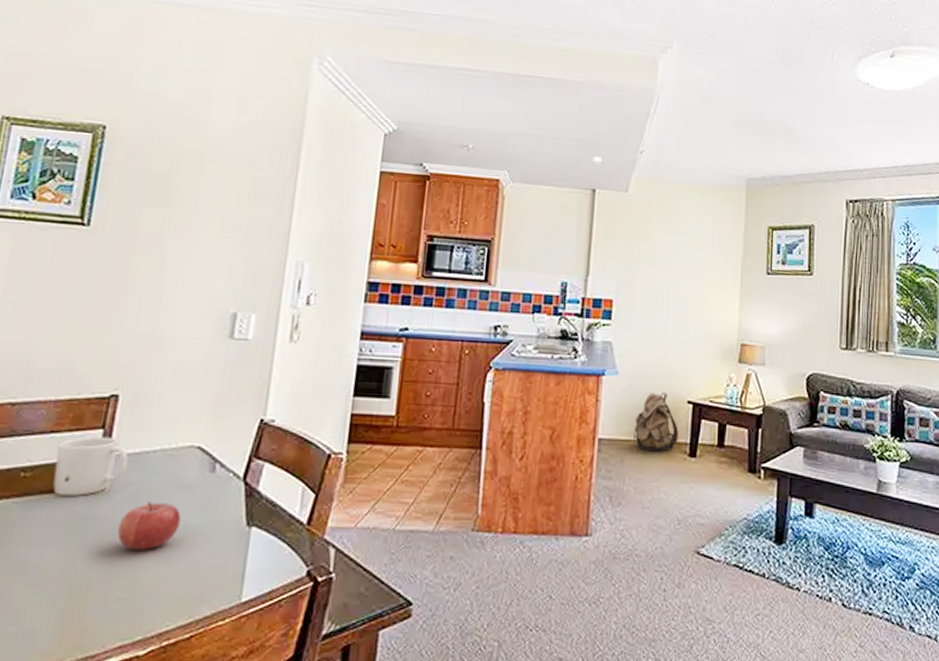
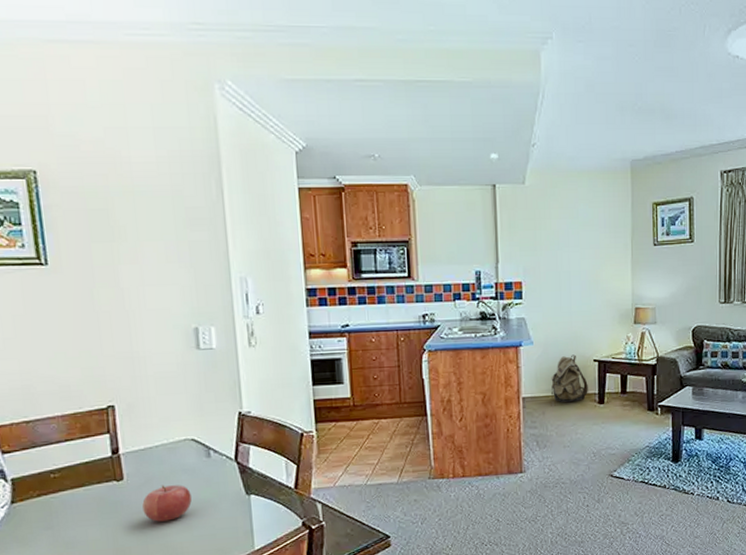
mug: present [53,436,129,496] -> none [75,439,137,488]

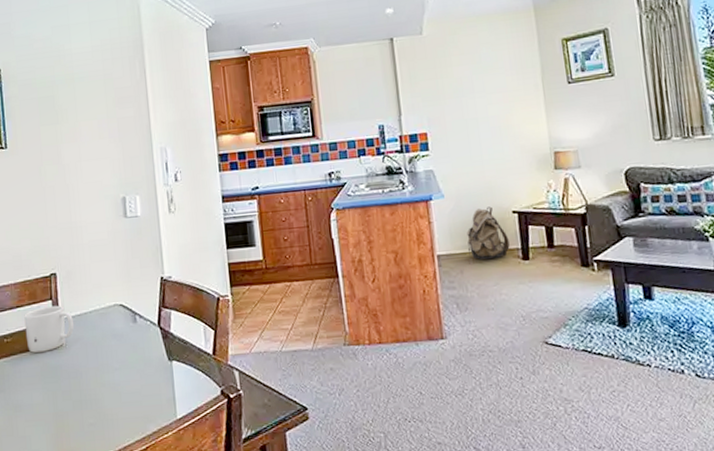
mug: none [75,439,137,488] -> present [24,305,74,353]
fruit: present [142,485,192,522] -> none [78,350,120,387]

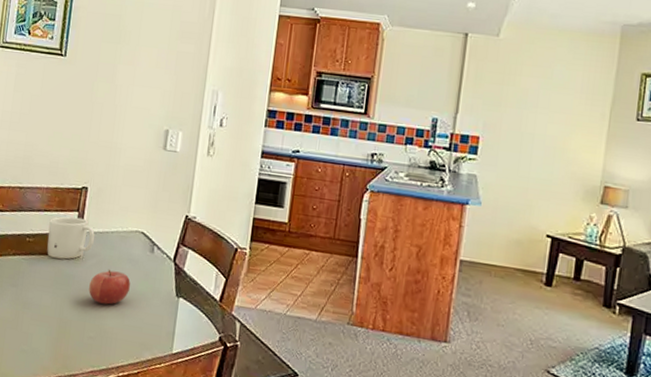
fruit: none [78,350,120,387] -> present [89,269,130,305]
backpack: present [466,206,510,260] -> none [491,224,536,277]

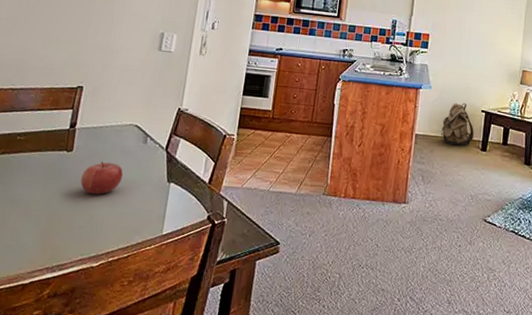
mug: present [47,216,95,260] -> none [38,114,89,155]
backpack: none [491,224,536,277] -> present [440,103,474,146]

